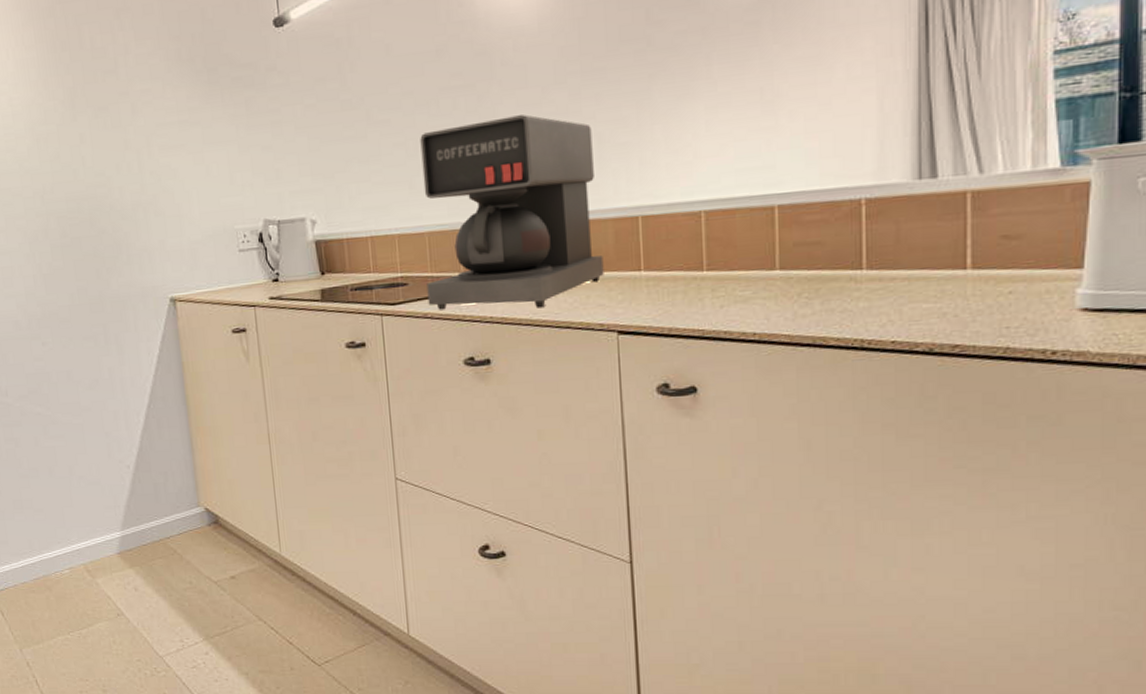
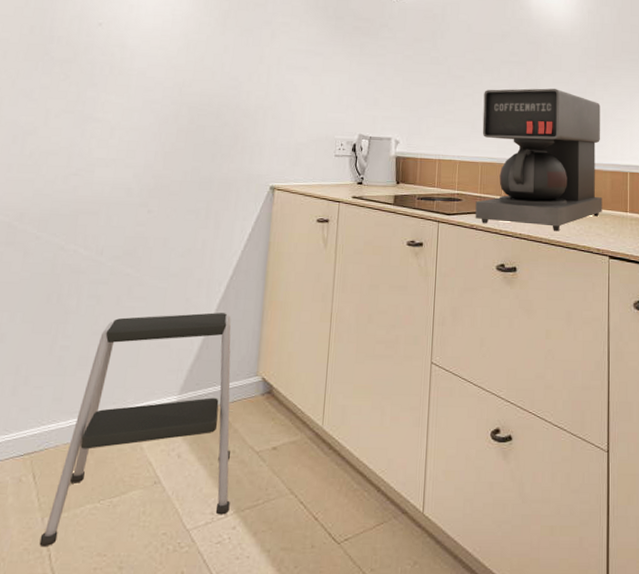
step stool: none [23,444,199,675] -> present [39,312,232,548]

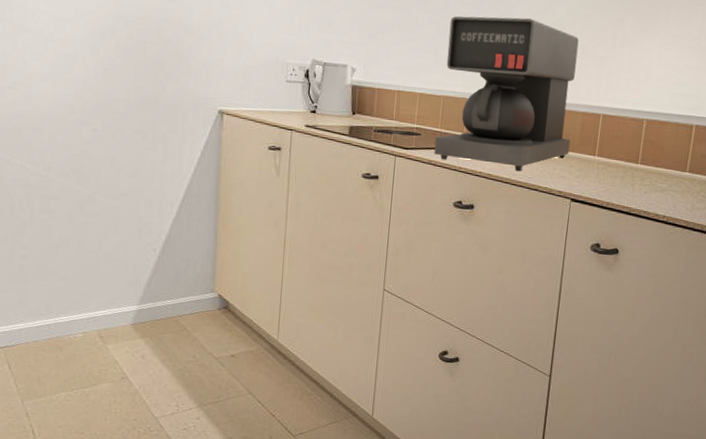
step stool: present [39,312,232,548] -> none [22,232,193,424]

